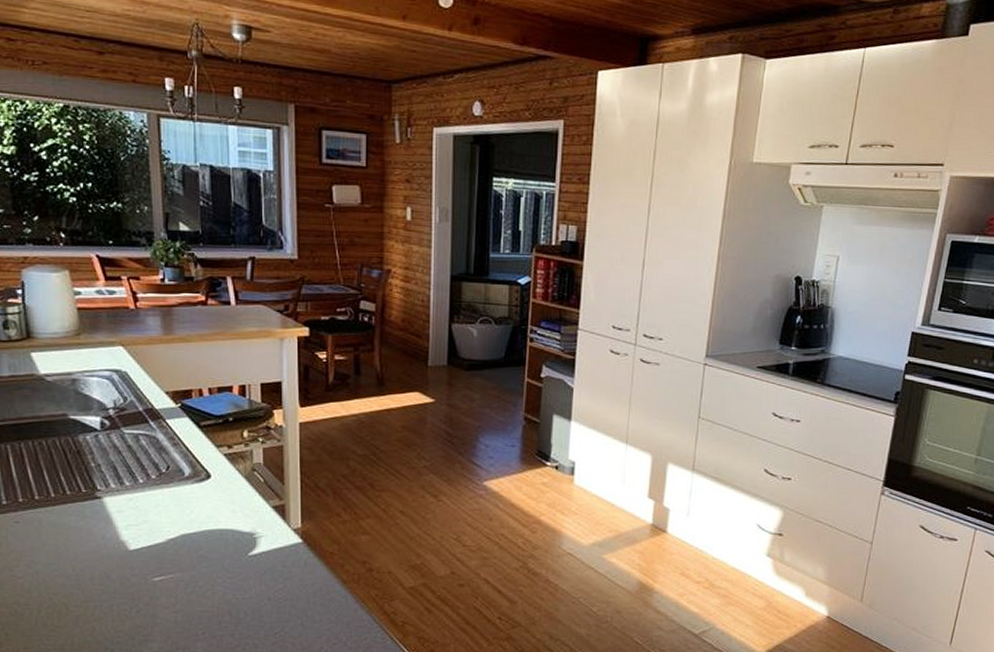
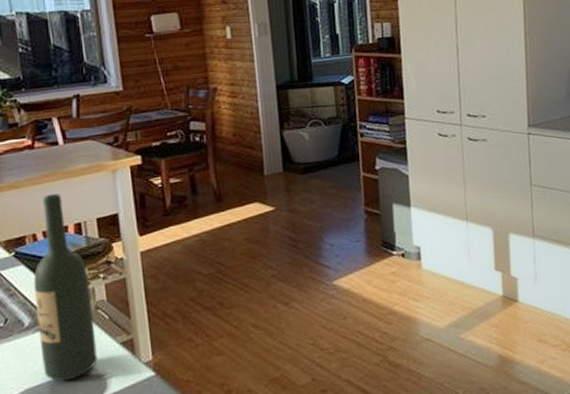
wine bottle: none [196,353,250,533] -> present [33,193,98,382]

